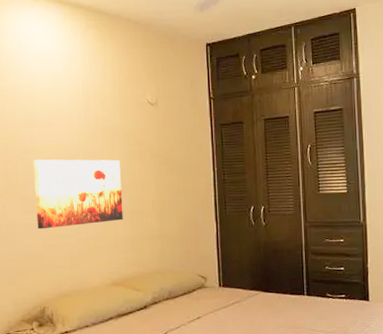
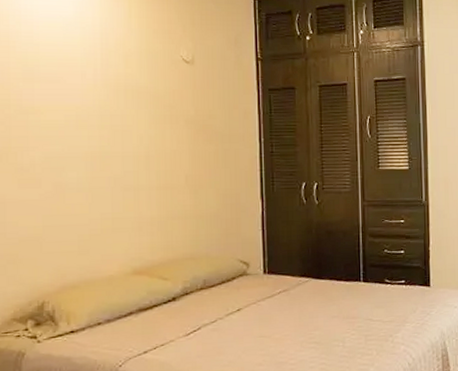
wall art: present [34,159,123,229] -> none [33,121,149,207]

